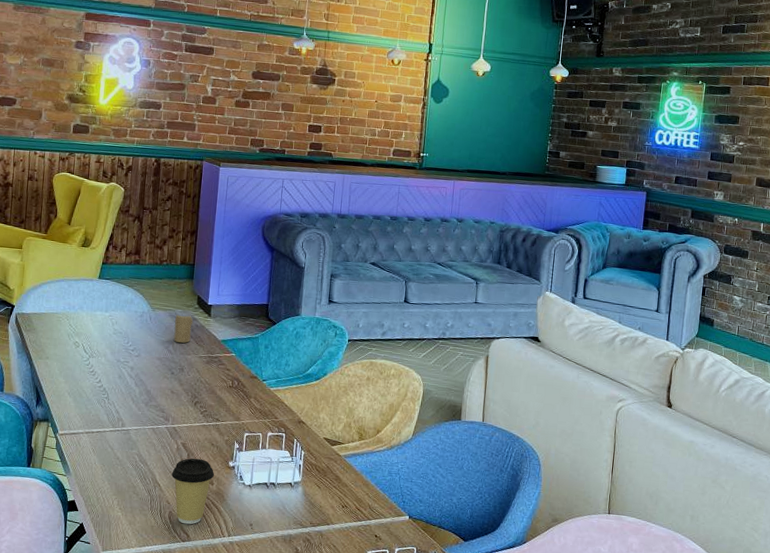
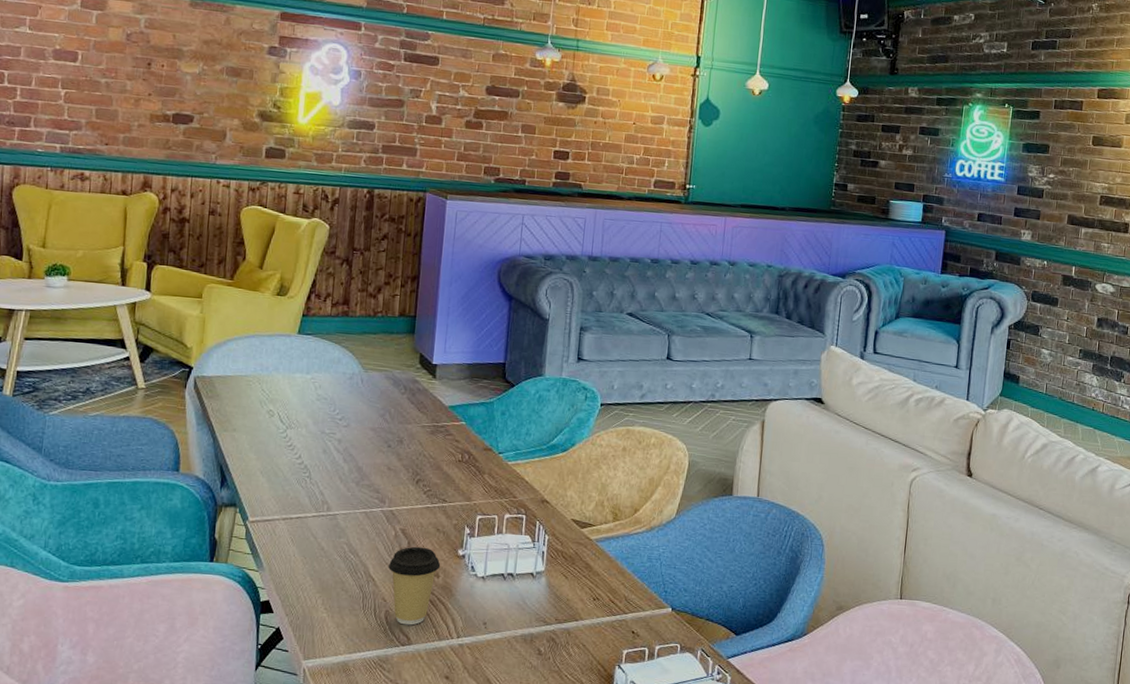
candle: present [173,314,194,343] -> none [390,376,415,410]

